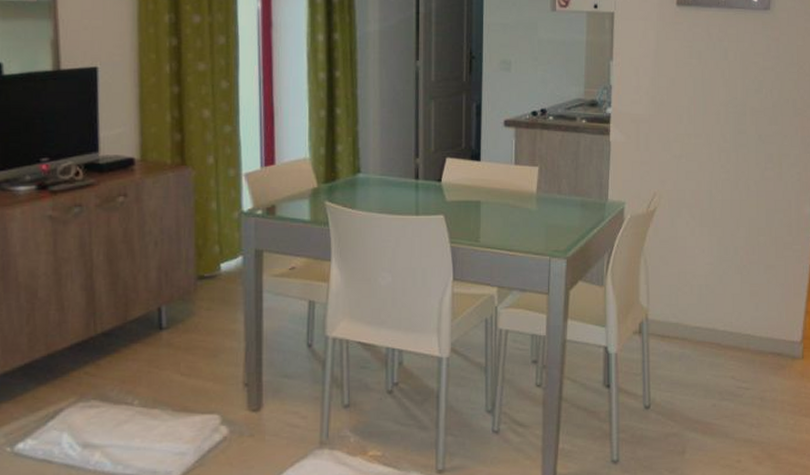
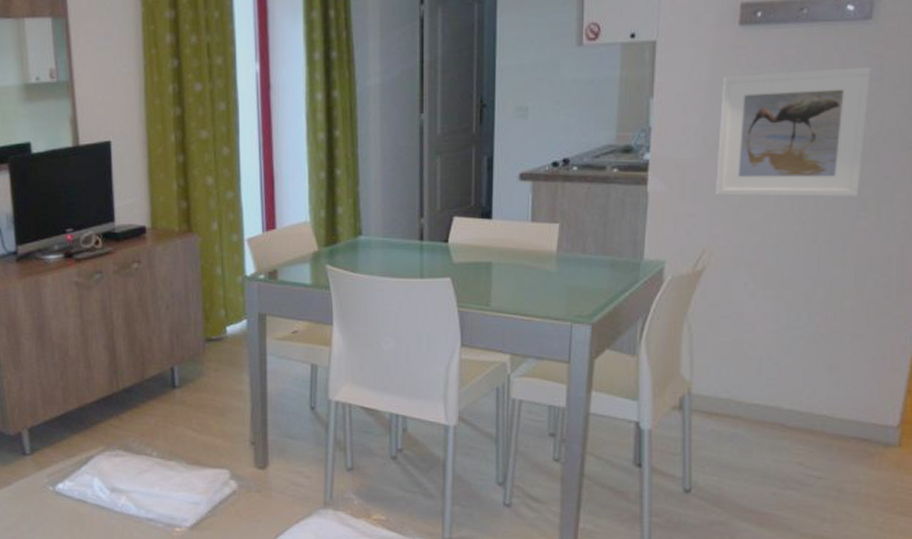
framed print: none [662,46,771,152] -> present [716,66,871,198]

